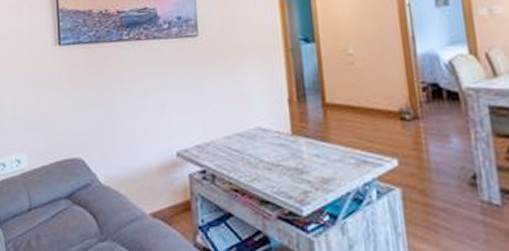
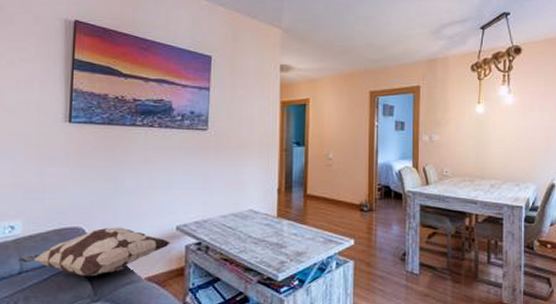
decorative pillow: none [27,156,173,212] -> present [19,227,171,276]

